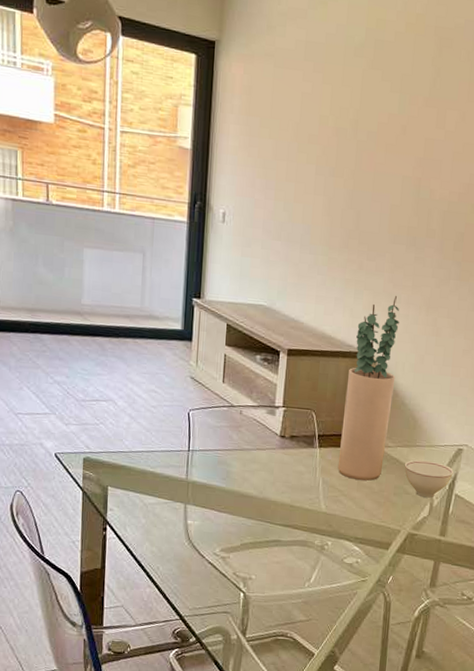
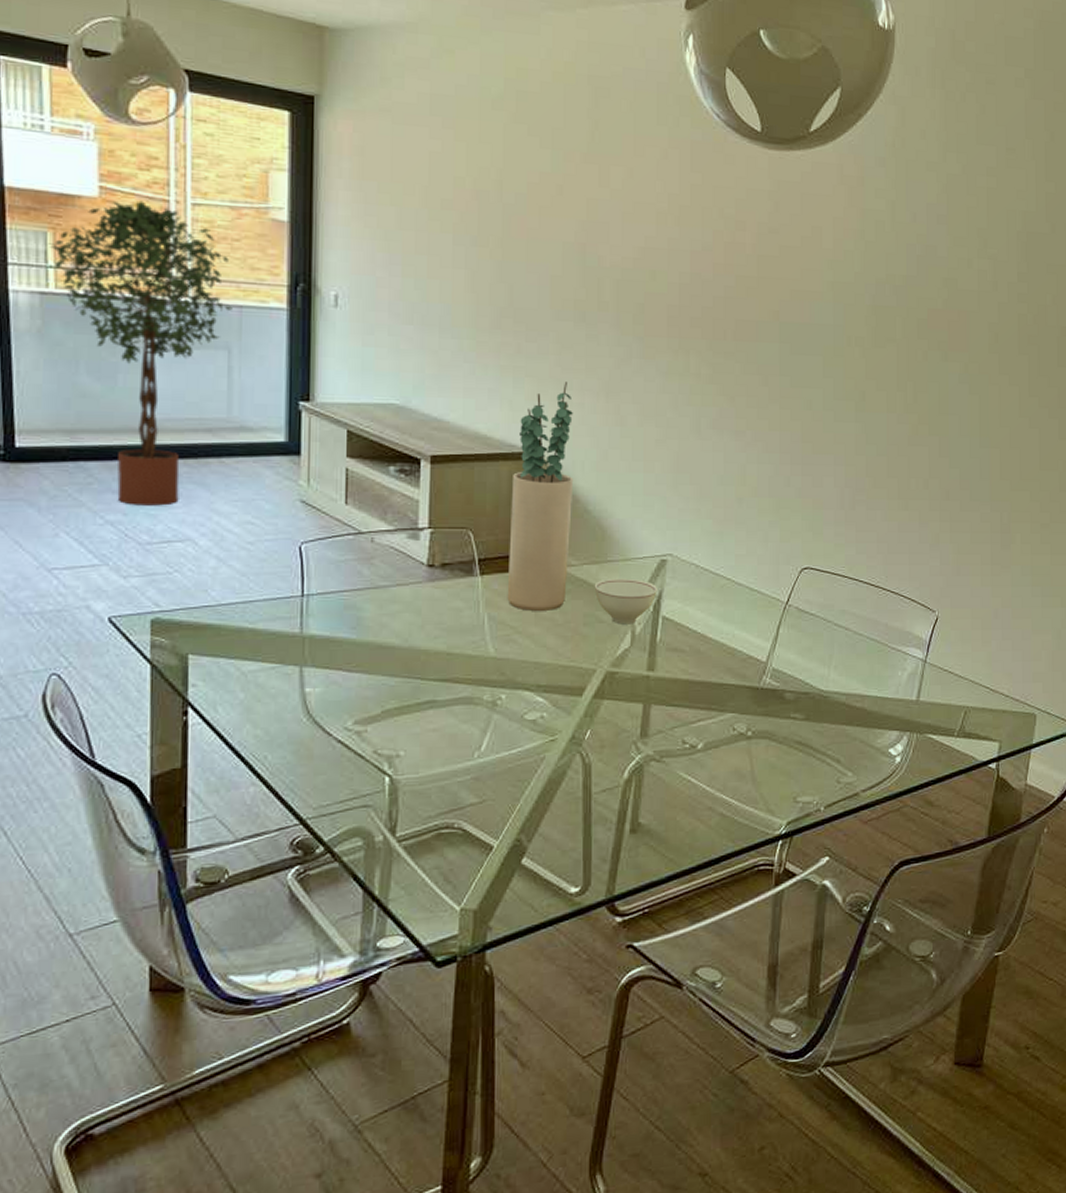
potted tree: none [17,127,147,373] -> present [47,201,232,506]

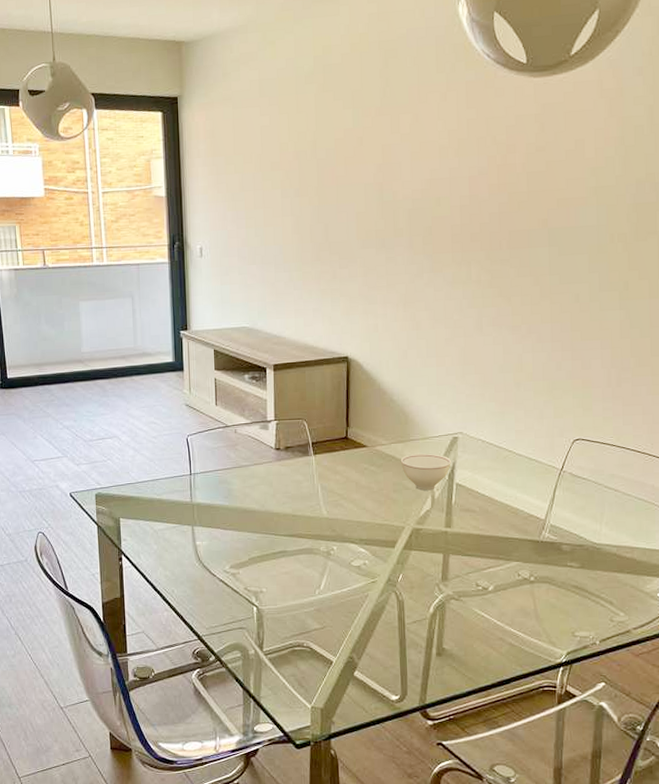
potted tree: present [47,201,232,506] -> none [16,195,133,414]
vase: present [507,382,574,611] -> none [334,298,381,481]

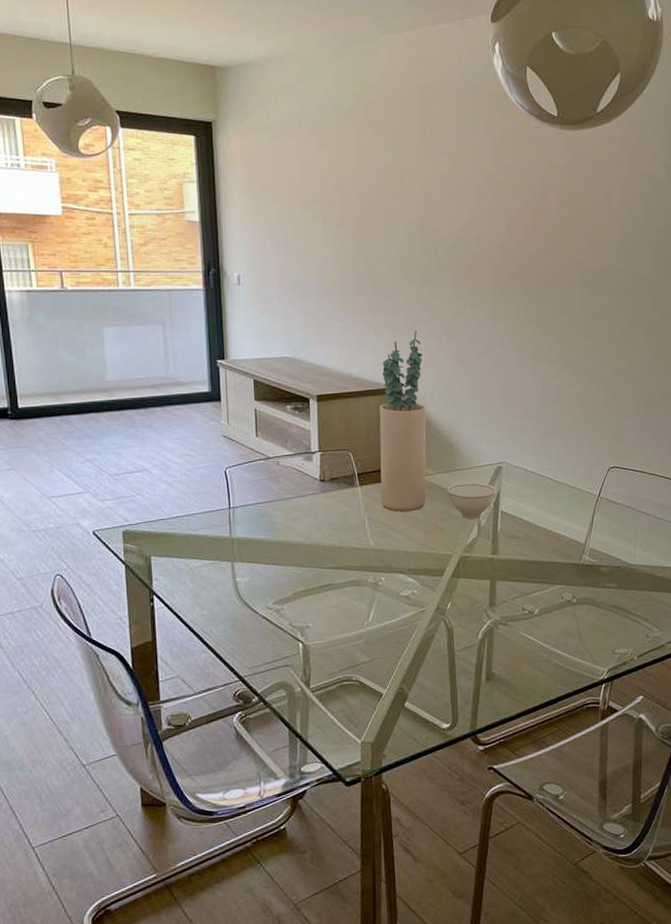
vase: none [334,298,381,481] -> present [379,331,427,512]

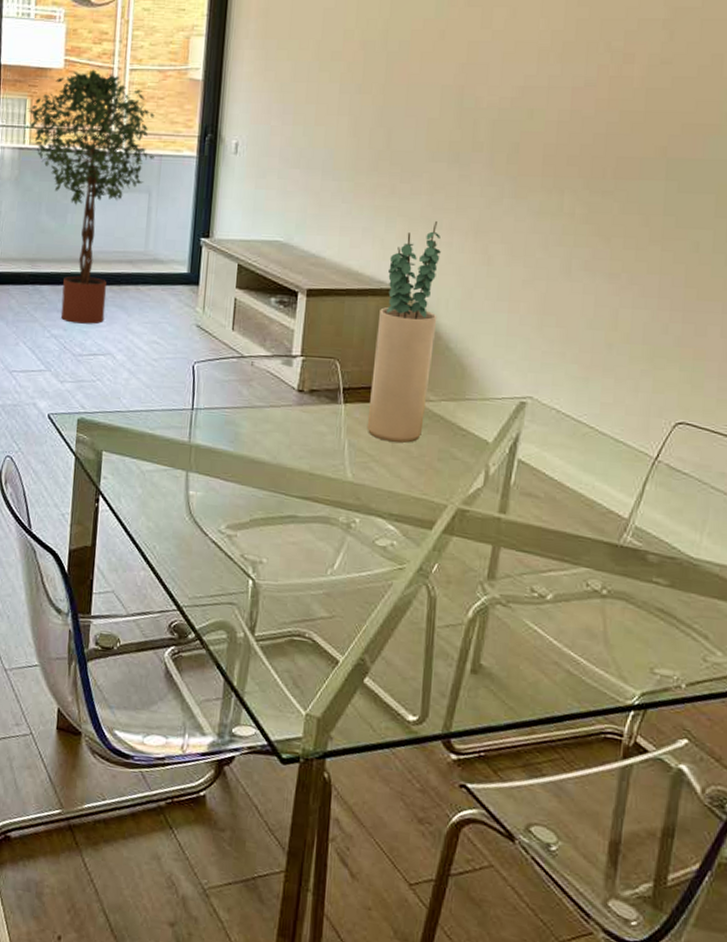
potted tree: none [29,215,164,447] -> present [26,69,155,324]
bowl: present [447,482,496,519] -> none [450,416,515,464]

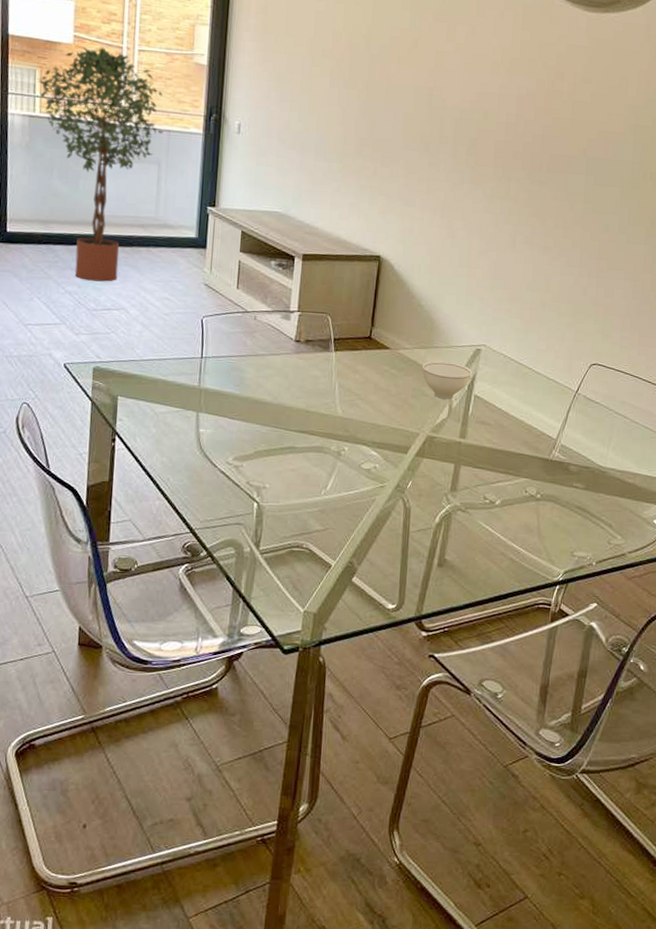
vase: present [367,221,441,443] -> none [354,200,414,384]
bowl: none [450,416,515,464] -> present [422,361,472,400]

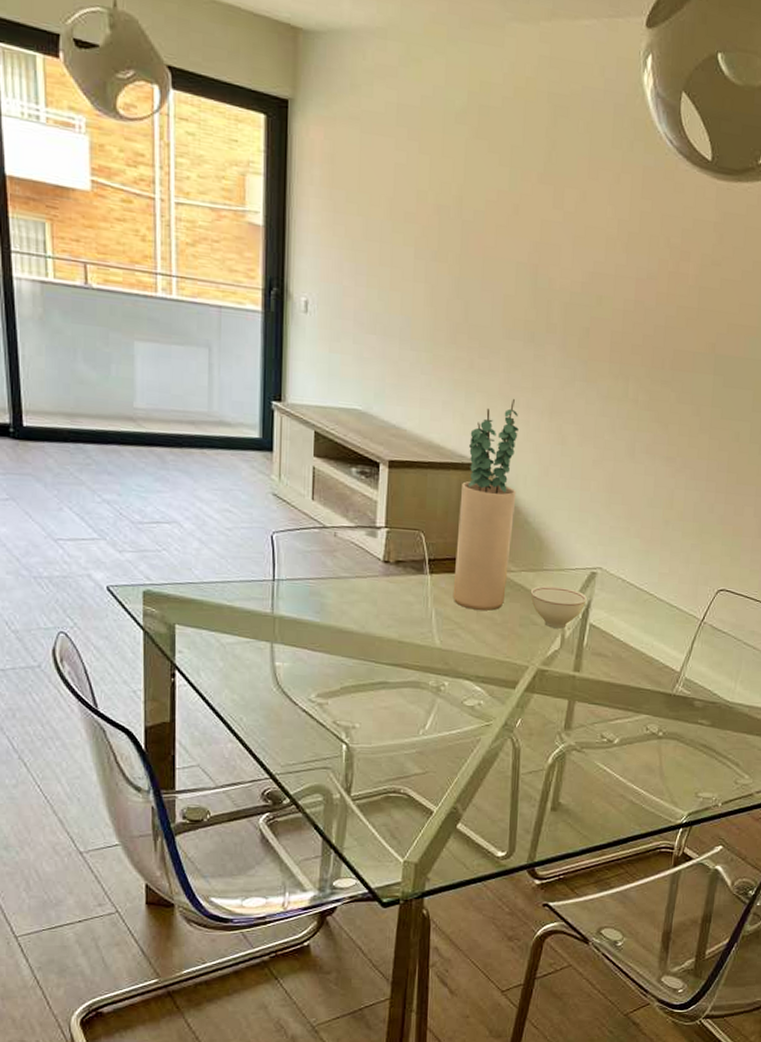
potted tree: present [36,47,163,282] -> none [46,196,213,490]
vase: none [354,200,414,384] -> present [452,399,519,611]

